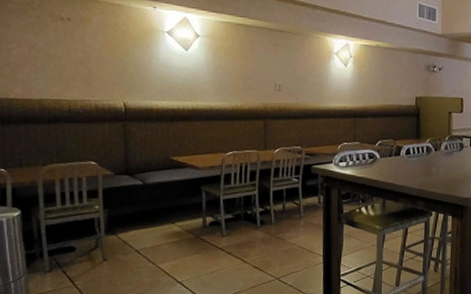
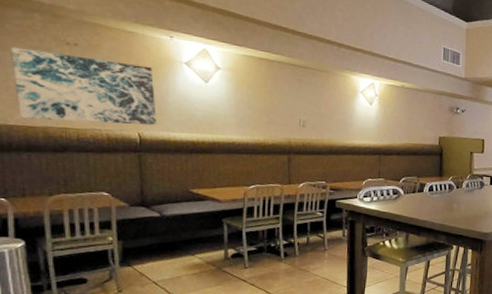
wall art: none [12,24,140,95] -> present [11,47,157,126]

